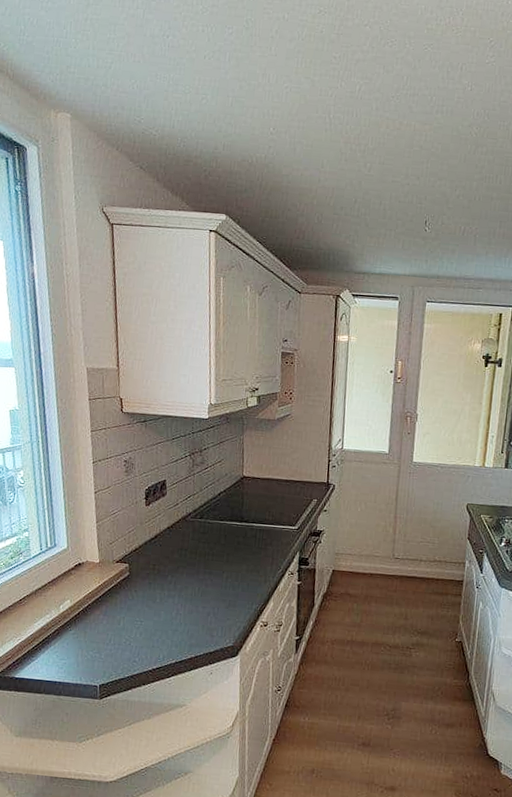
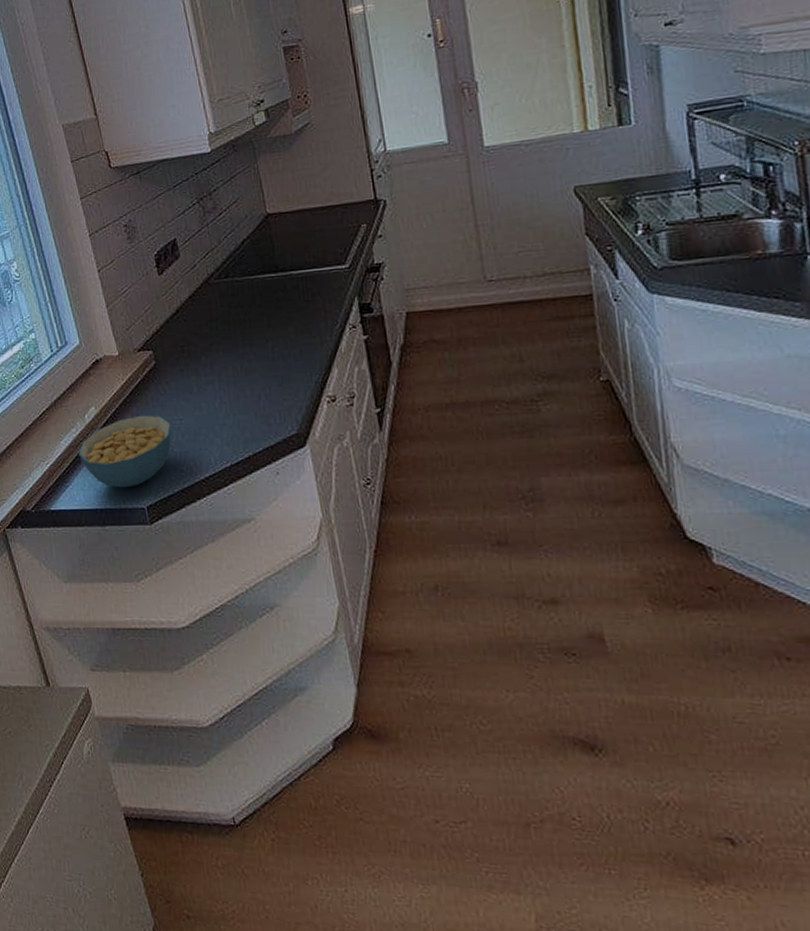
cereal bowl: none [48,613,132,668] -> present [79,415,172,488]

